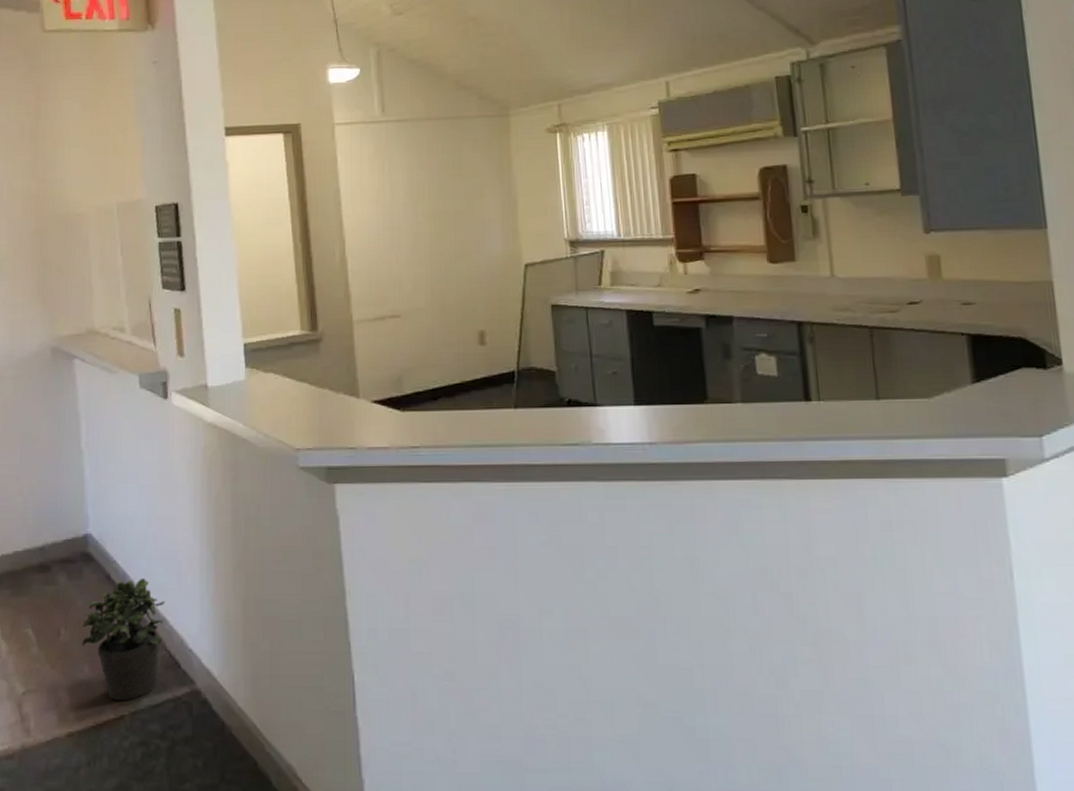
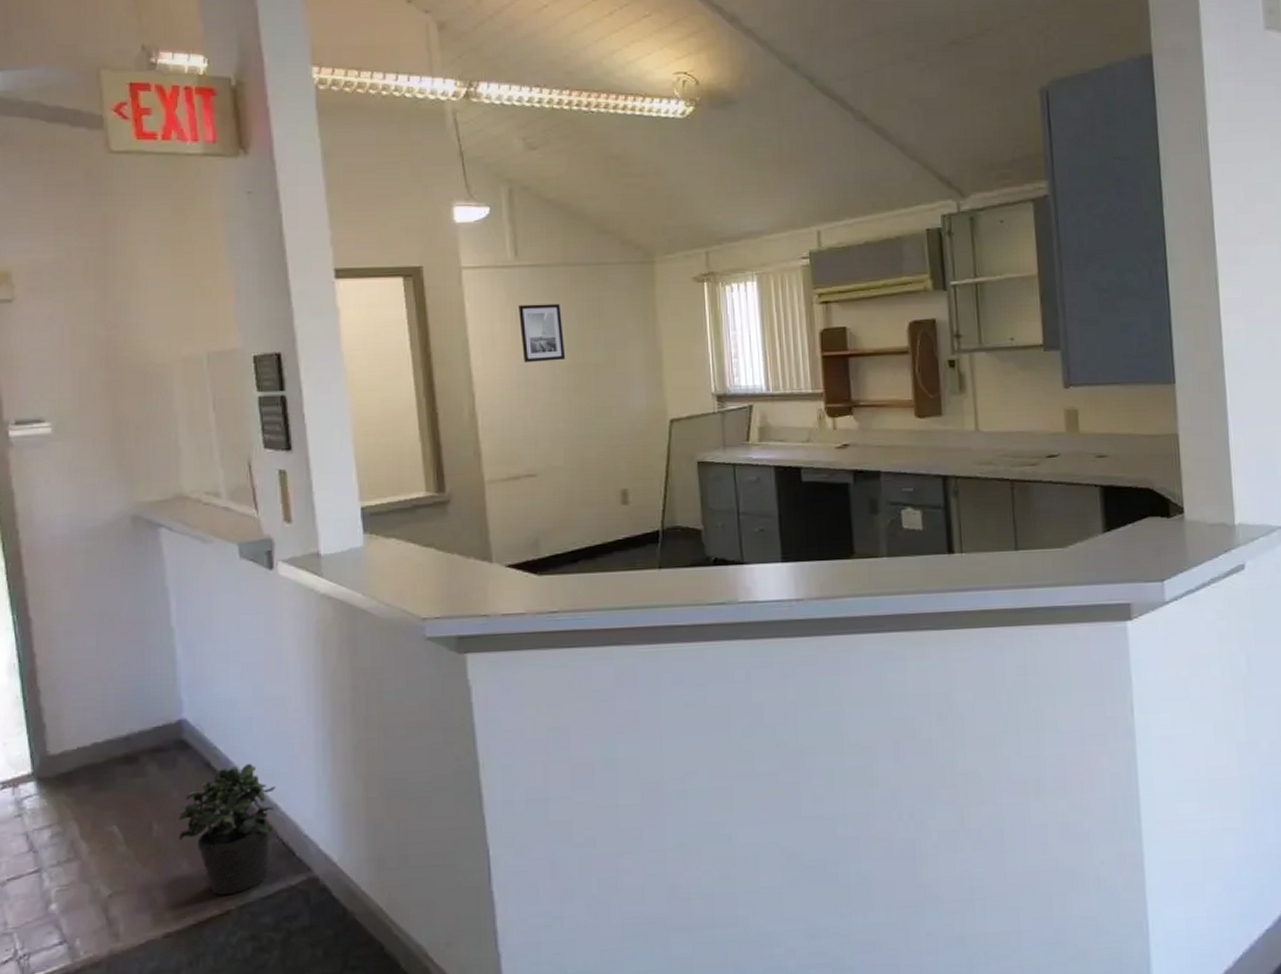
wall art: none [385,155,428,211] -> present [518,303,566,363]

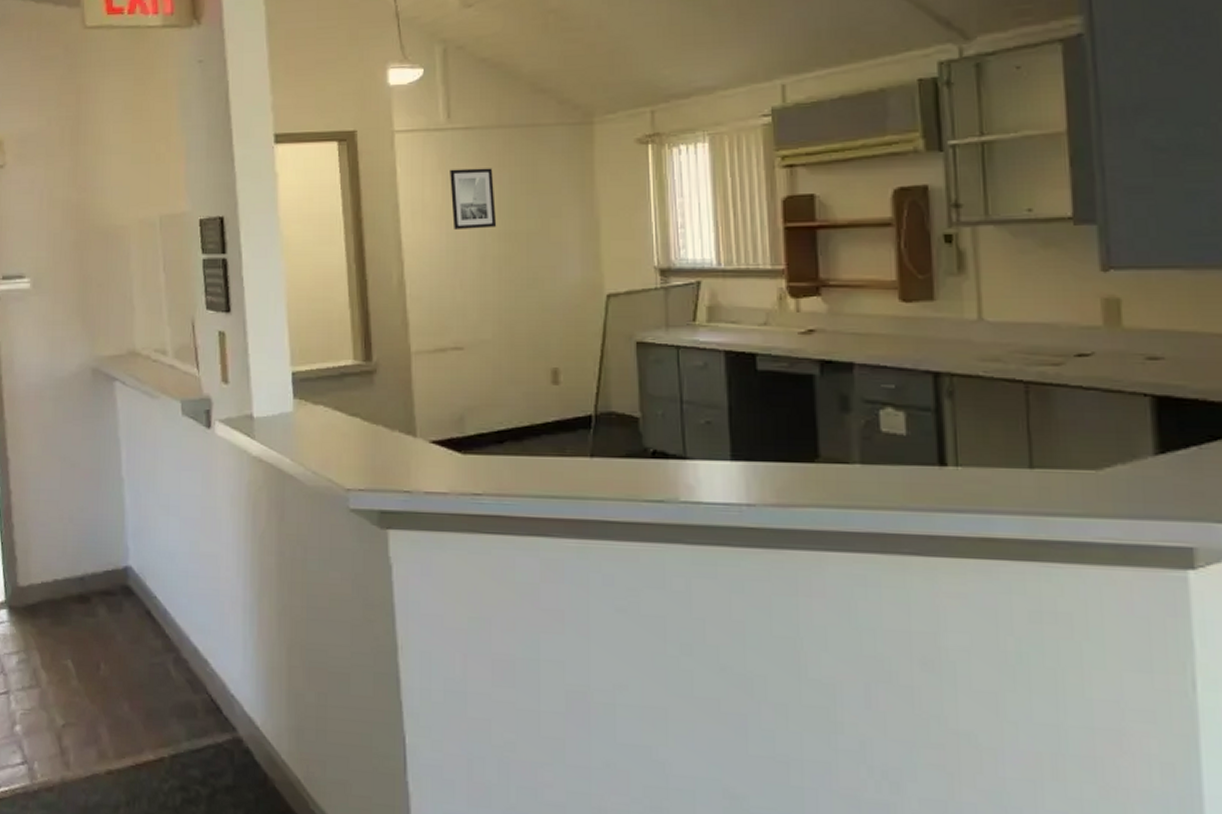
potted plant: present [178,763,277,896] -> none [121,616,208,743]

